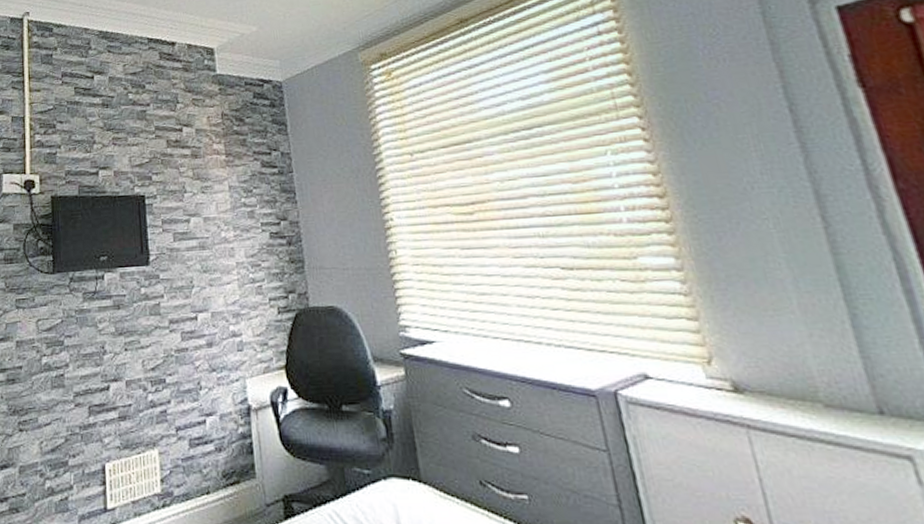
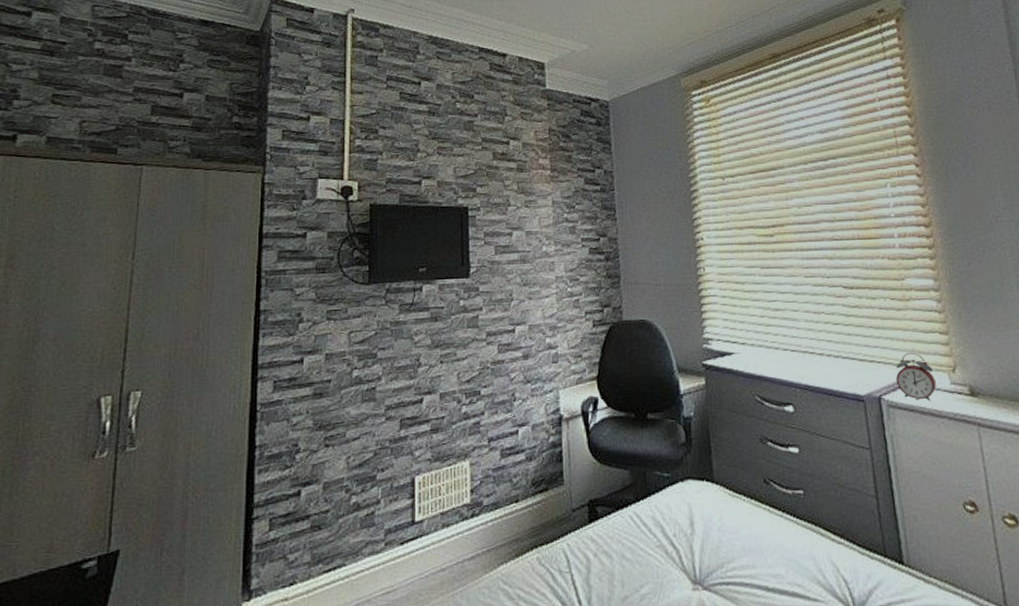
alarm clock: none [634,341,688,398] -> present [895,352,936,401]

